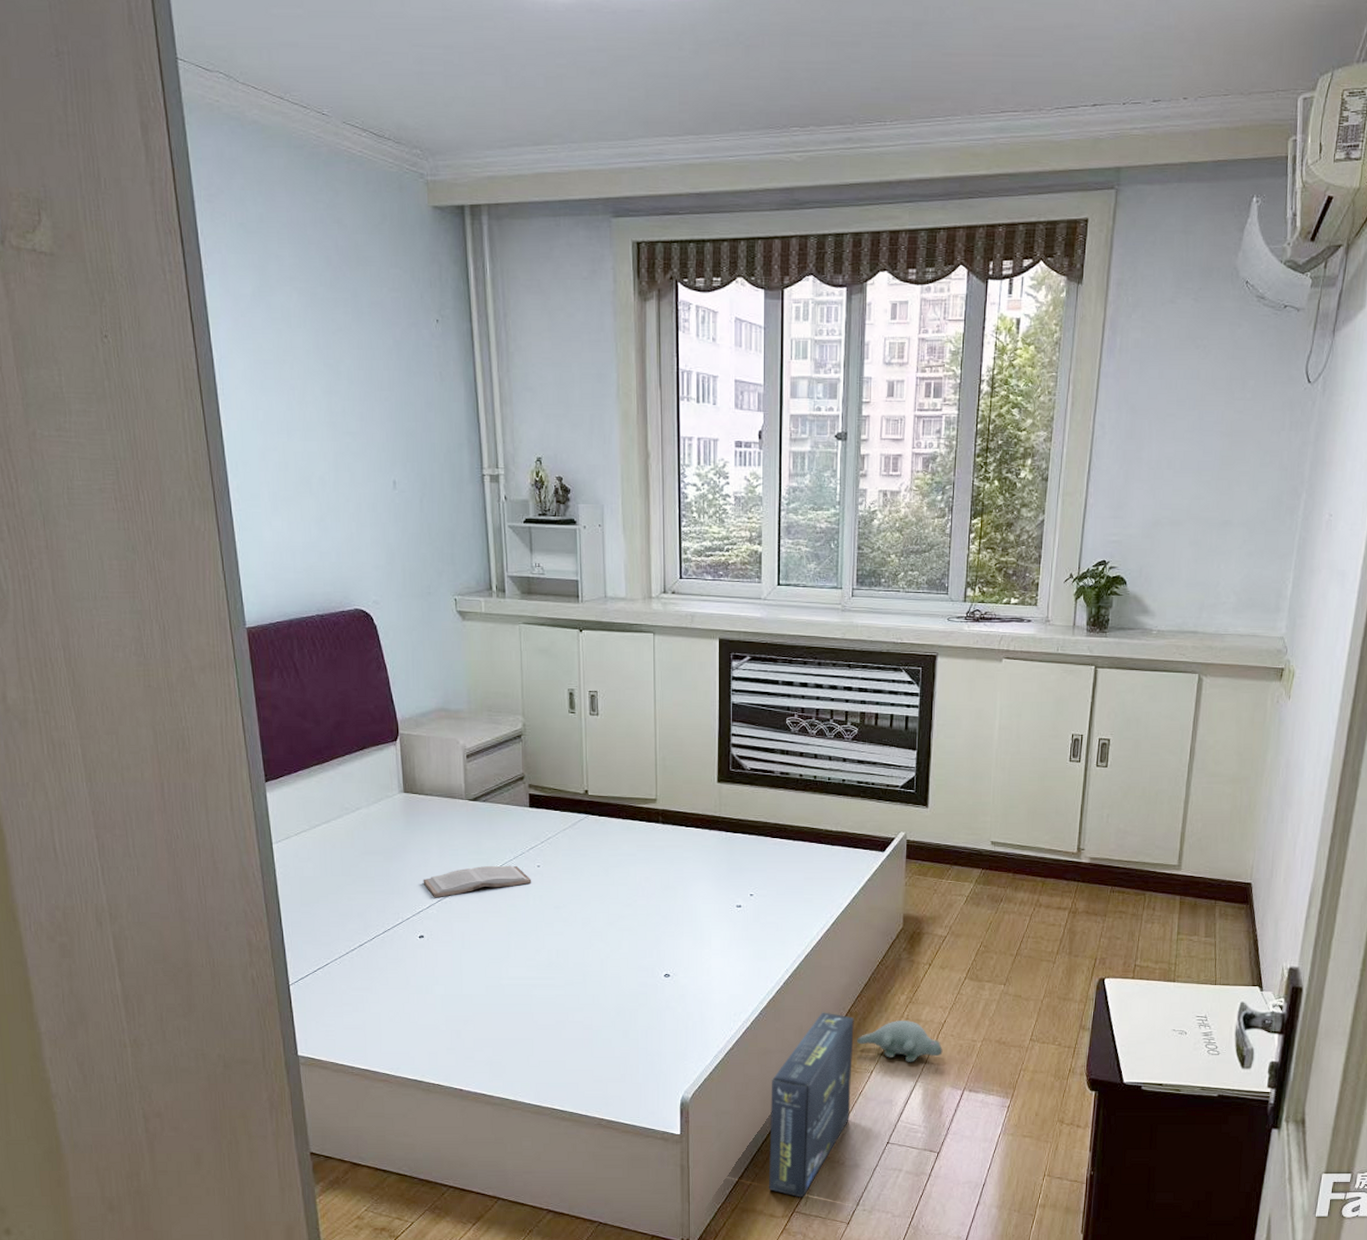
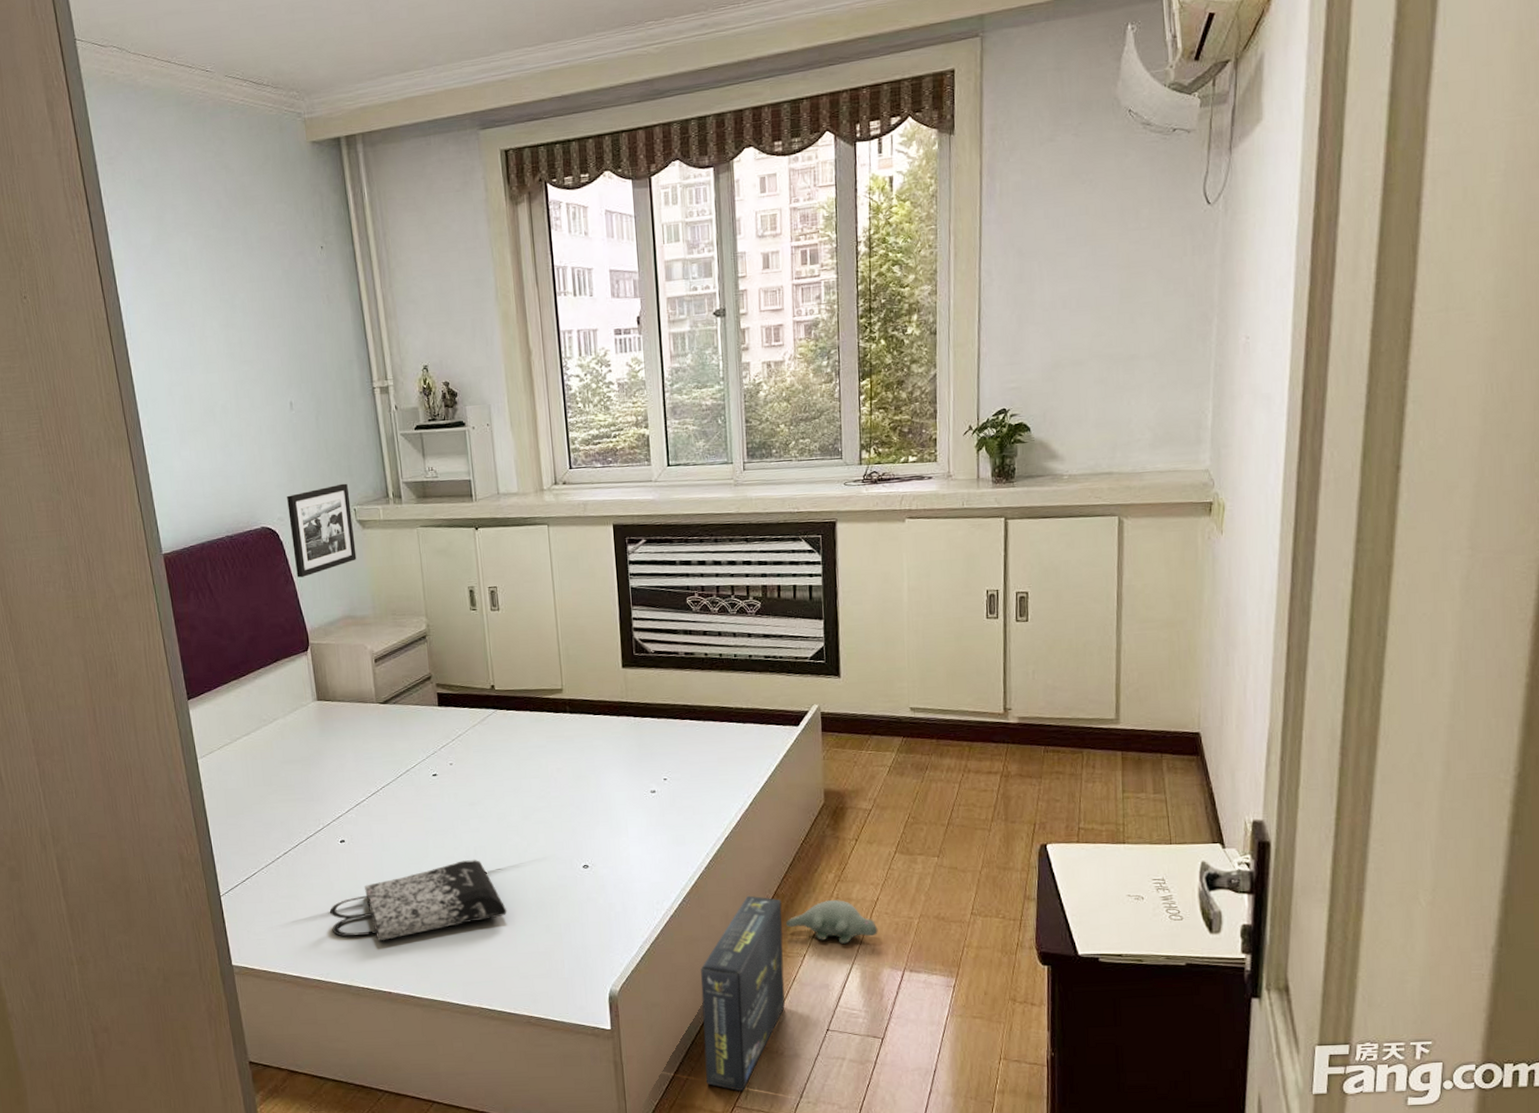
picture frame: none [384,571,454,665] -> present [287,483,357,578]
tote bag: none [403,963,586,1039] -> present [329,860,507,941]
book: present [423,865,532,897] -> none [340,765,446,801]

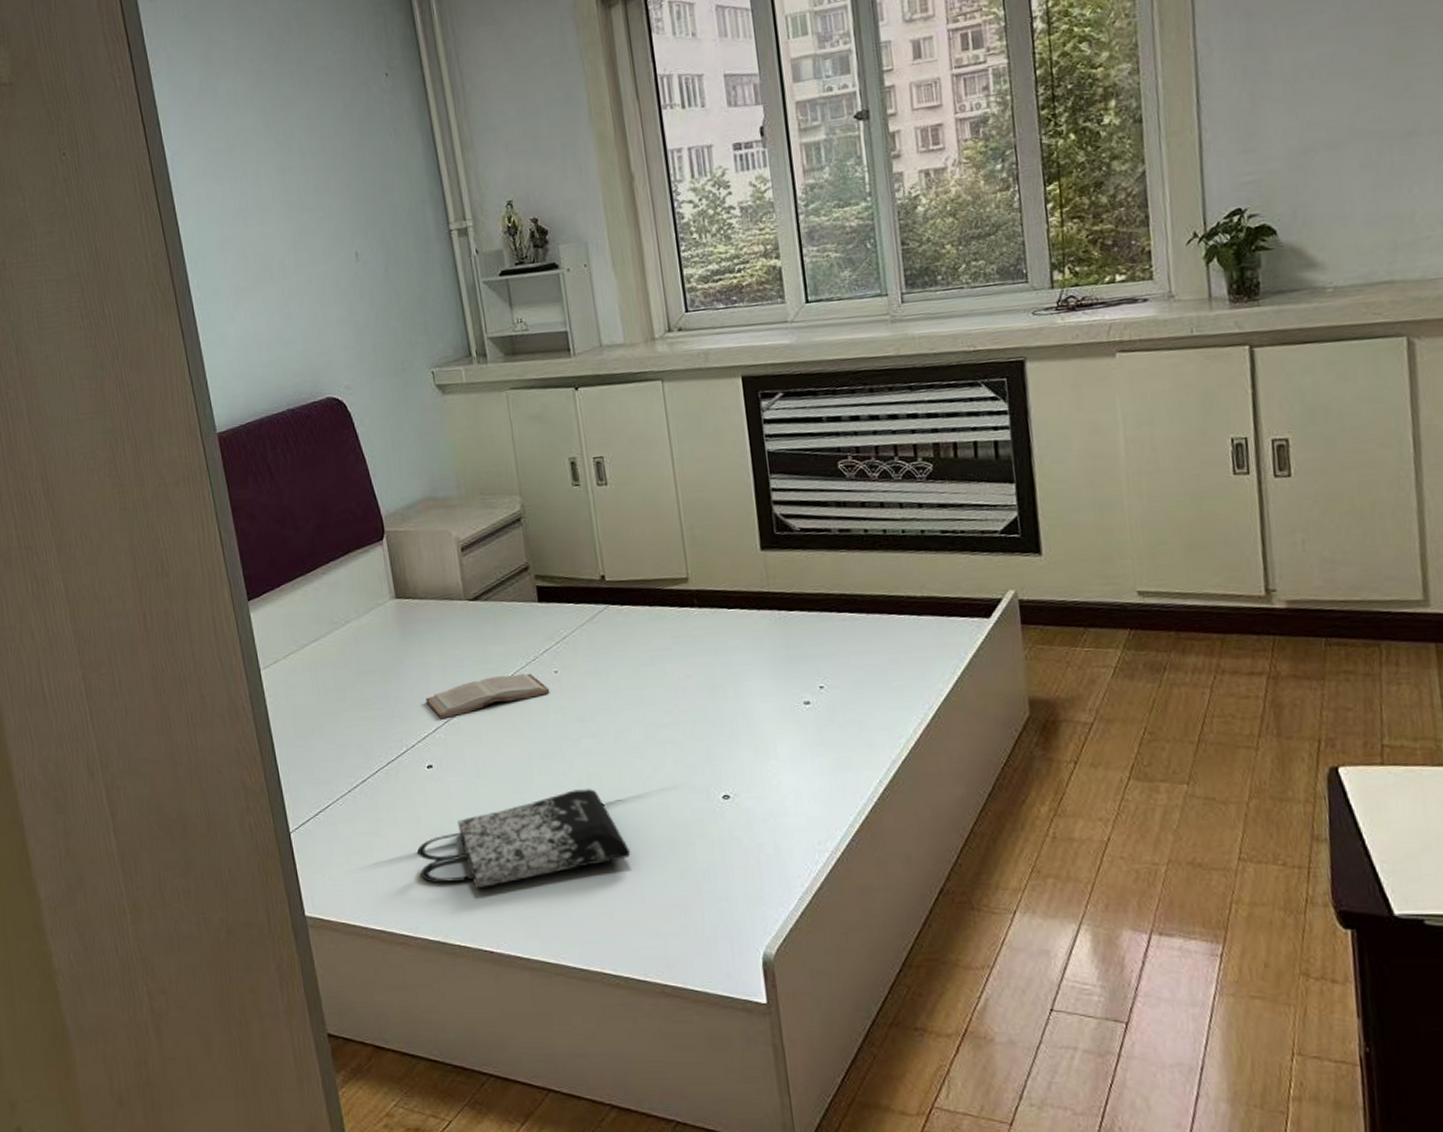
picture frame: present [287,483,357,578] -> none [354,342,437,455]
book: none [340,765,446,801] -> present [425,673,550,718]
box: present [700,895,785,1092] -> none [879,834,993,1088]
plush toy: present [785,900,878,944] -> none [987,840,1112,897]

